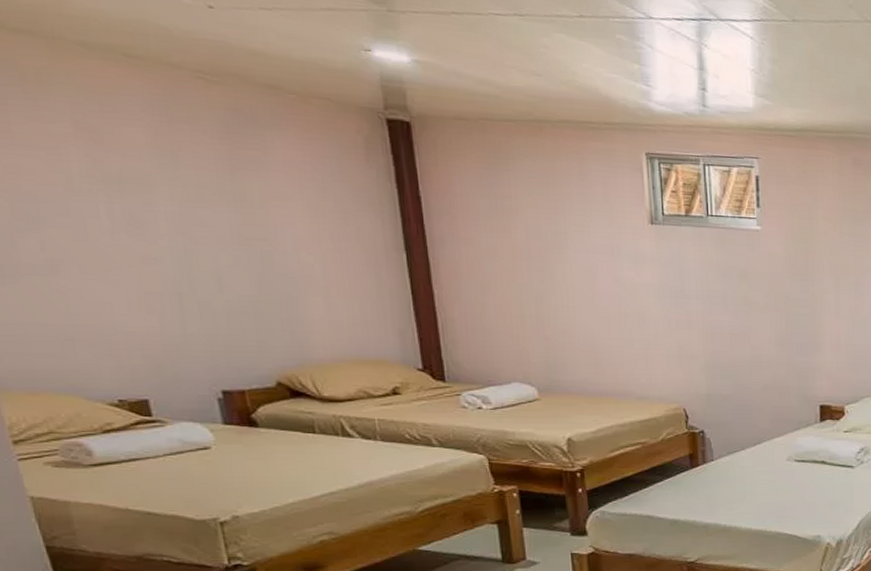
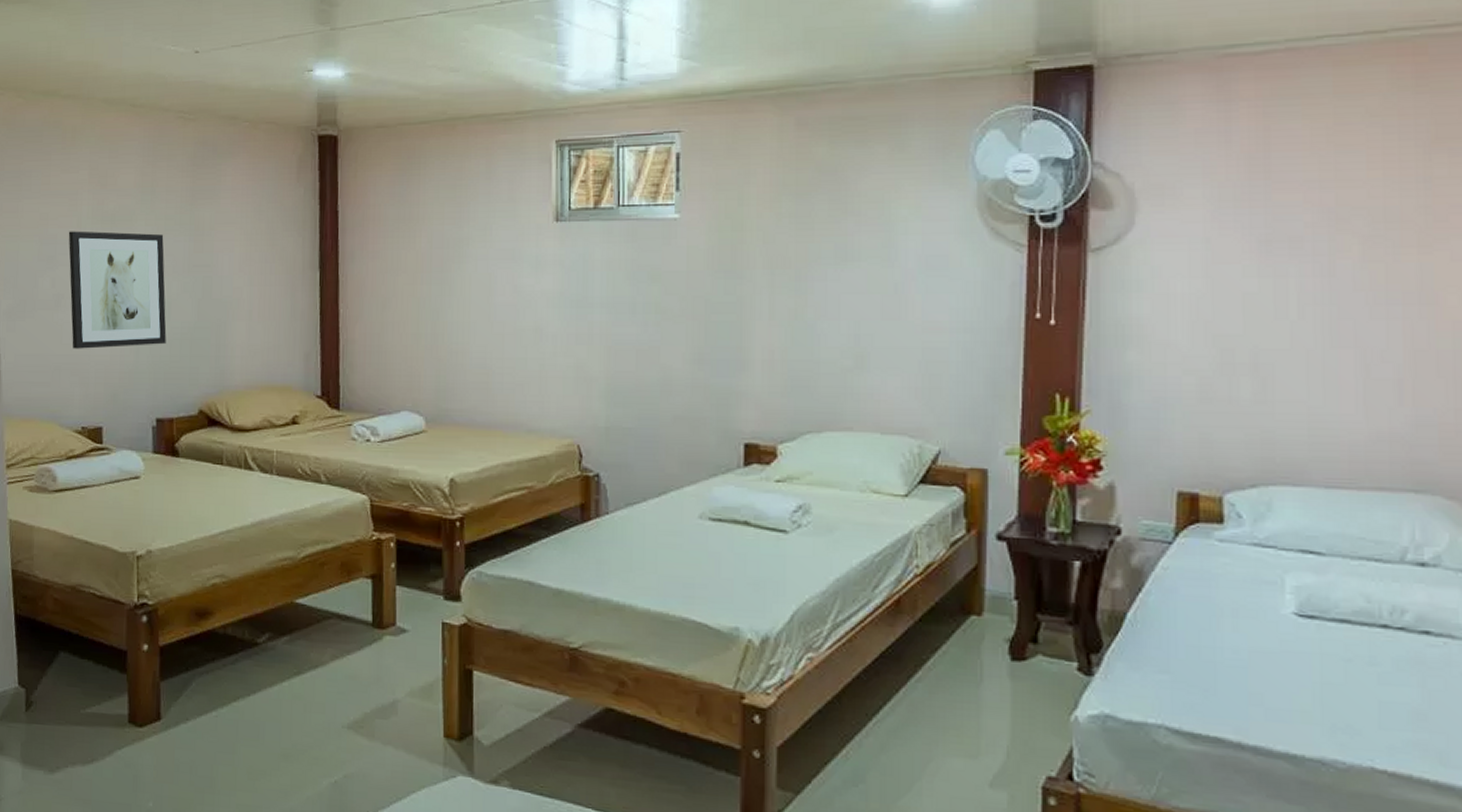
wall art: none [54,189,222,320] -> present [68,231,167,349]

